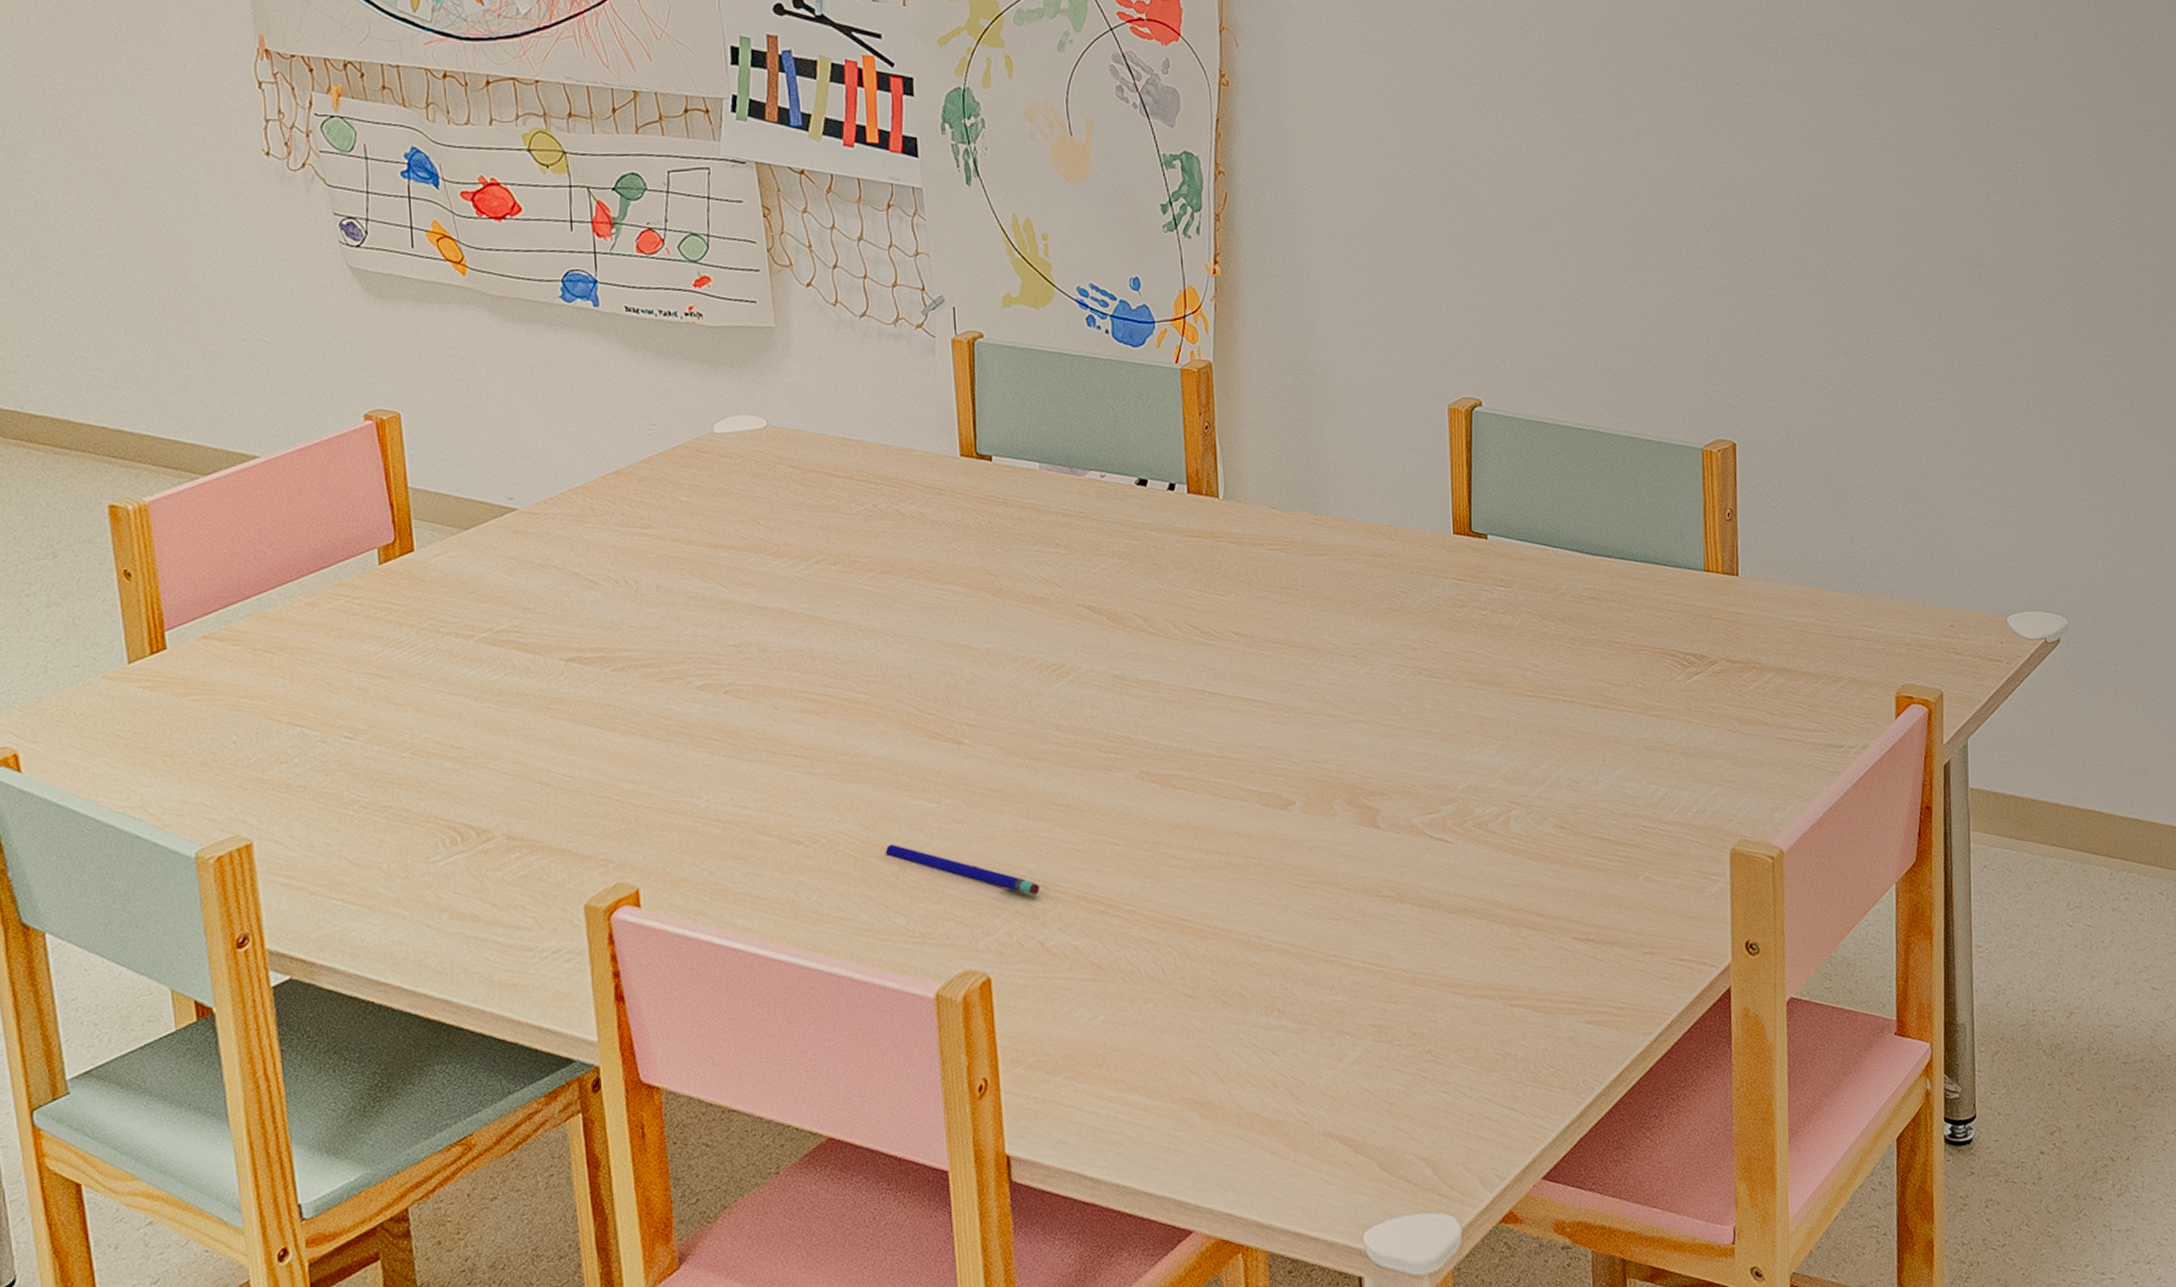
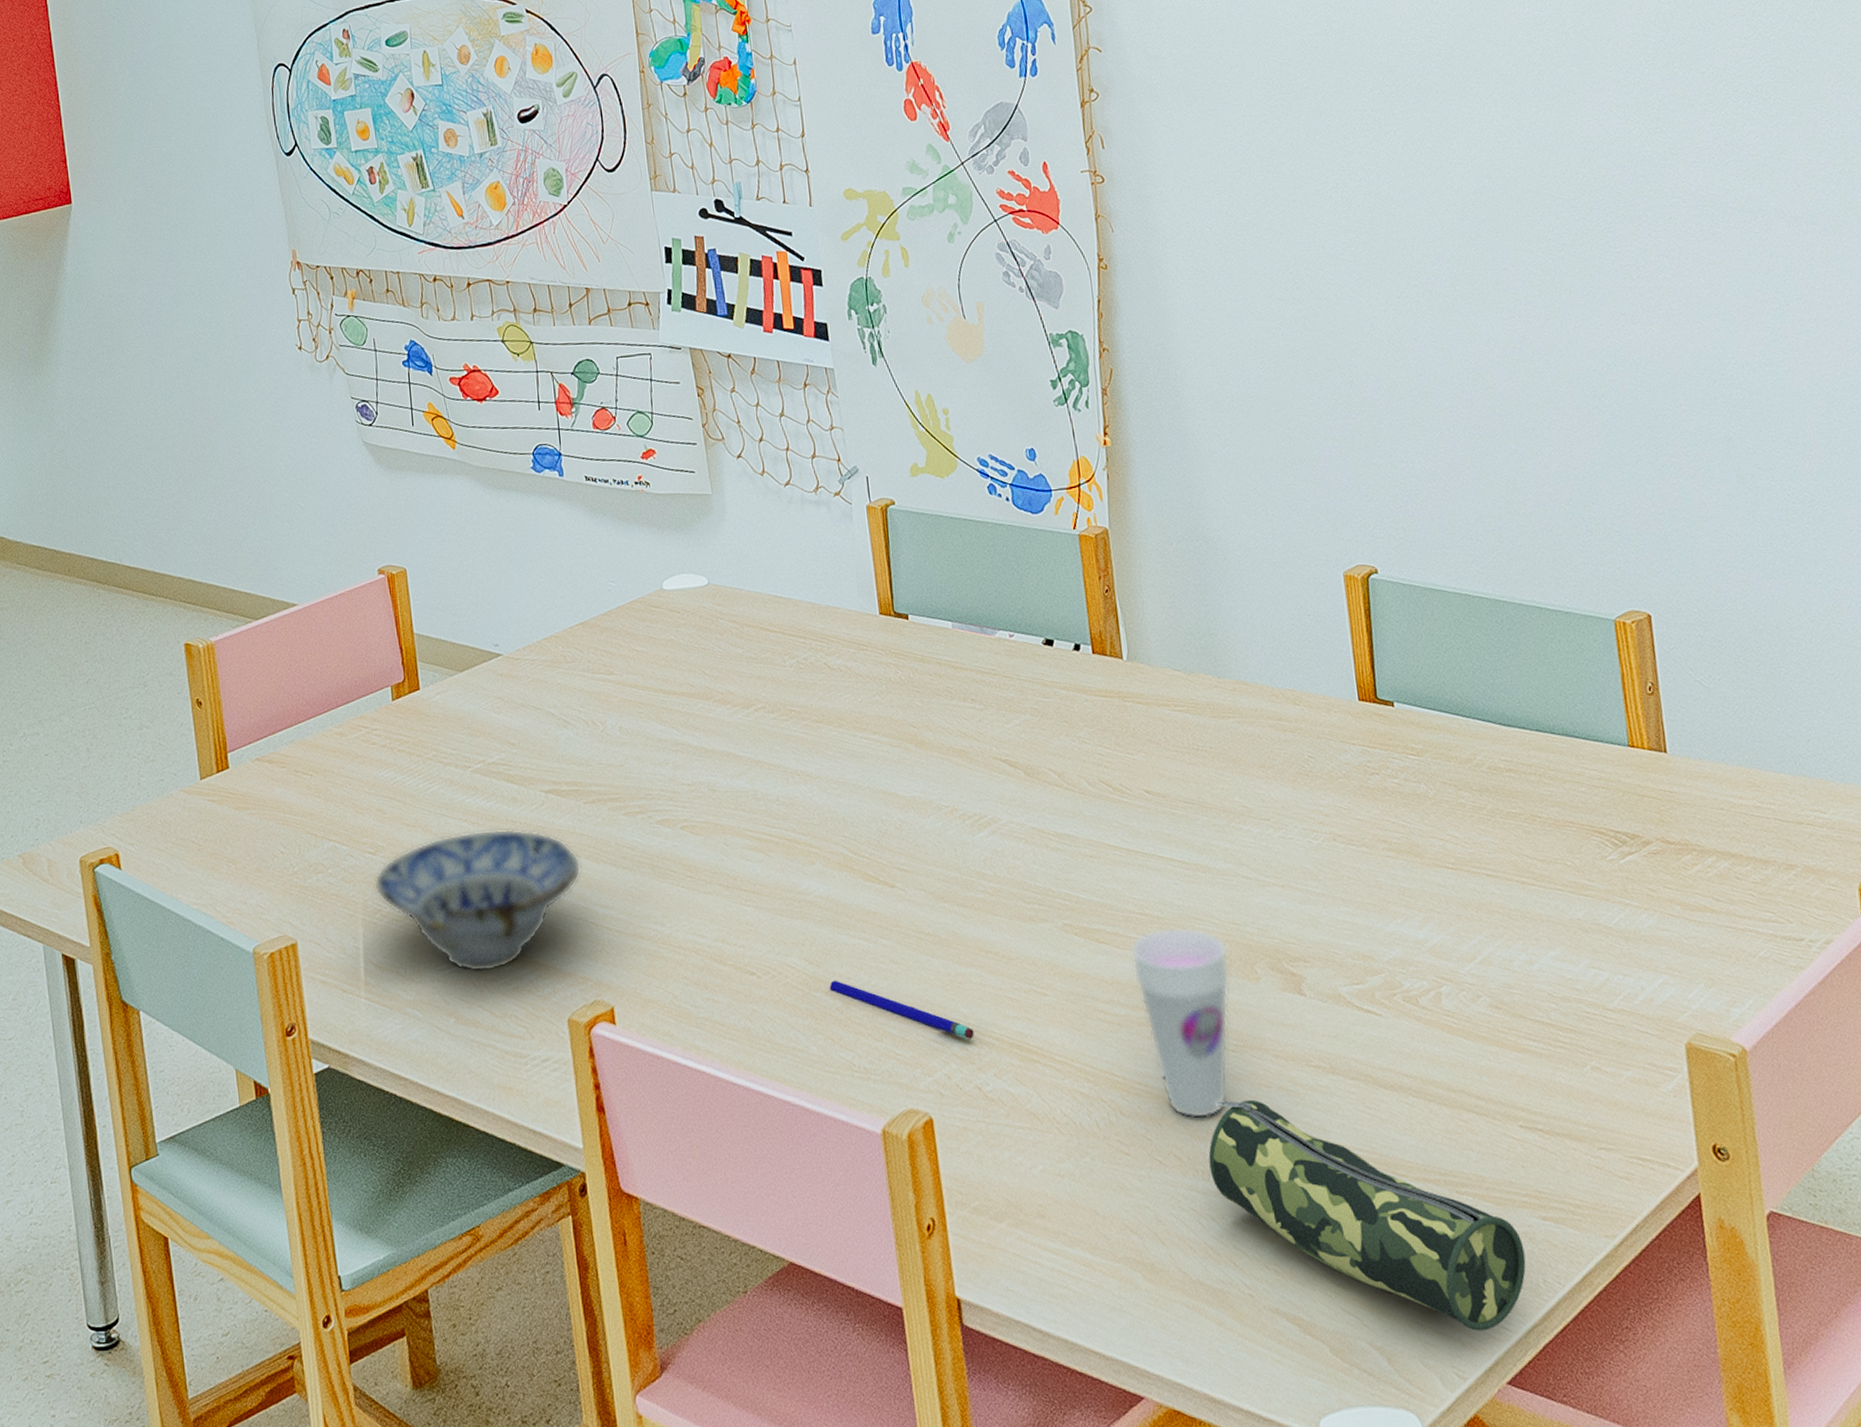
ceramic bowl: none [352,702,606,863] -> present [374,828,581,973]
cup: none [1207,767,1306,957] -> present [1129,926,1230,1119]
pencil case: none [1273,933,1569,1134] -> present [1208,1099,1526,1331]

